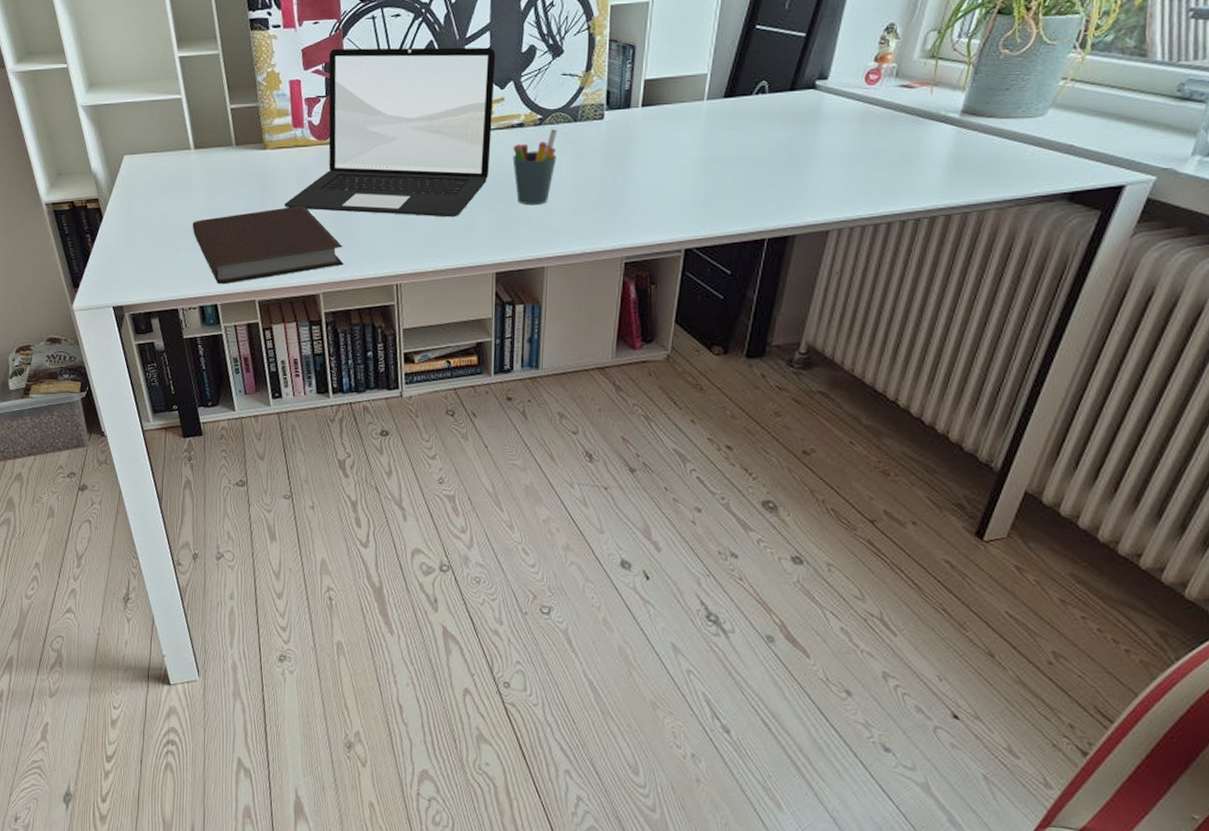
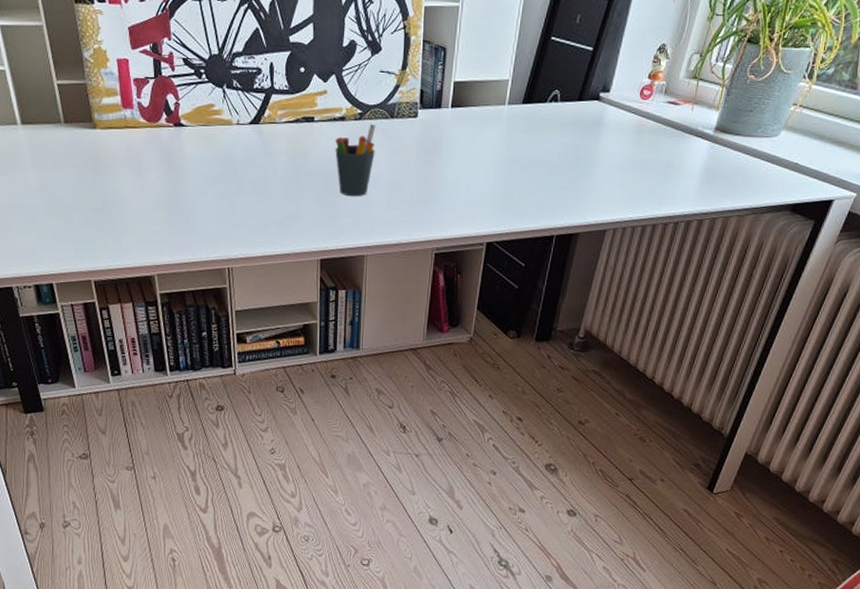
notebook: present [192,206,344,285] -> none [23,187,177,264]
laptop: present [283,47,496,218] -> none [116,29,319,205]

